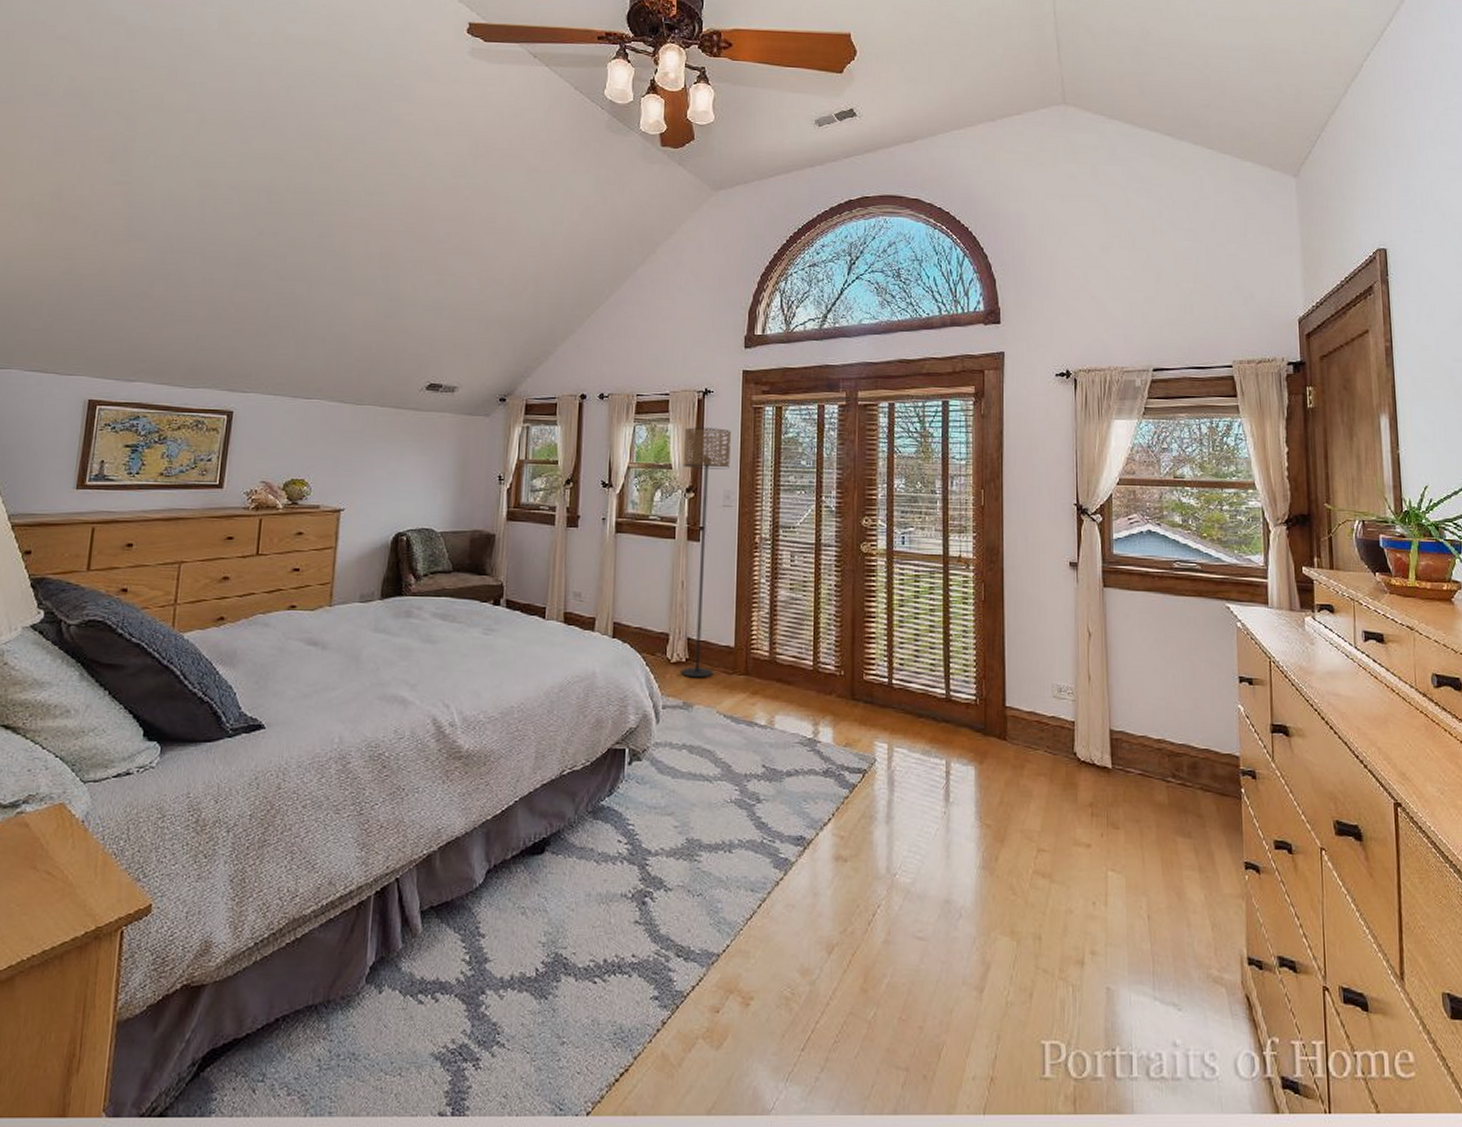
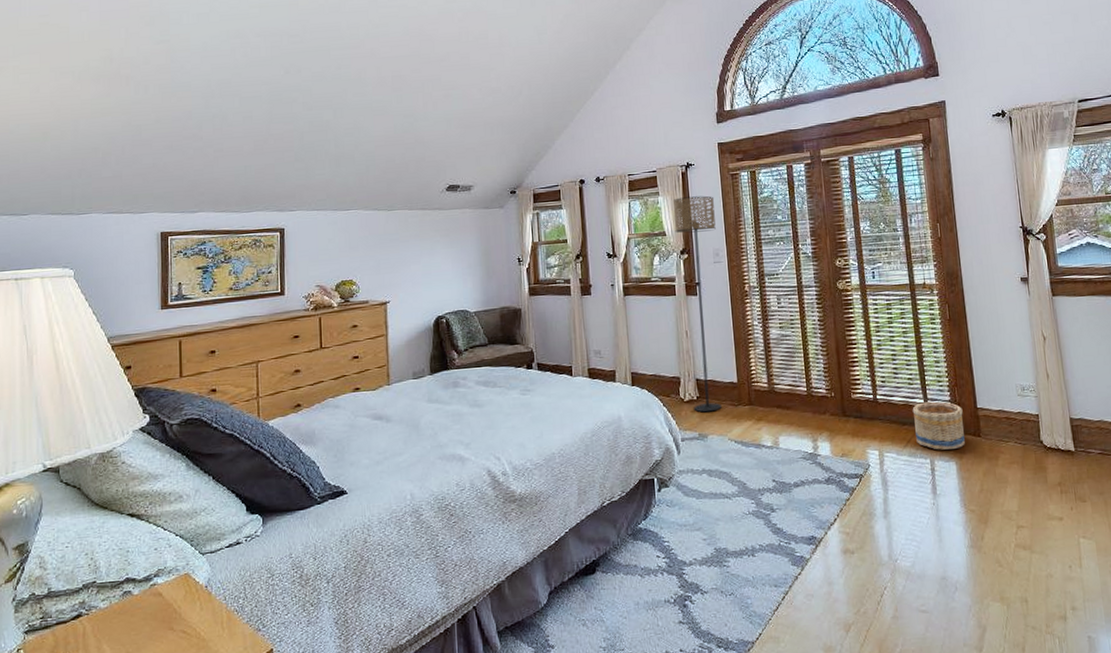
basket: none [931,693,989,751] -> present [912,401,965,450]

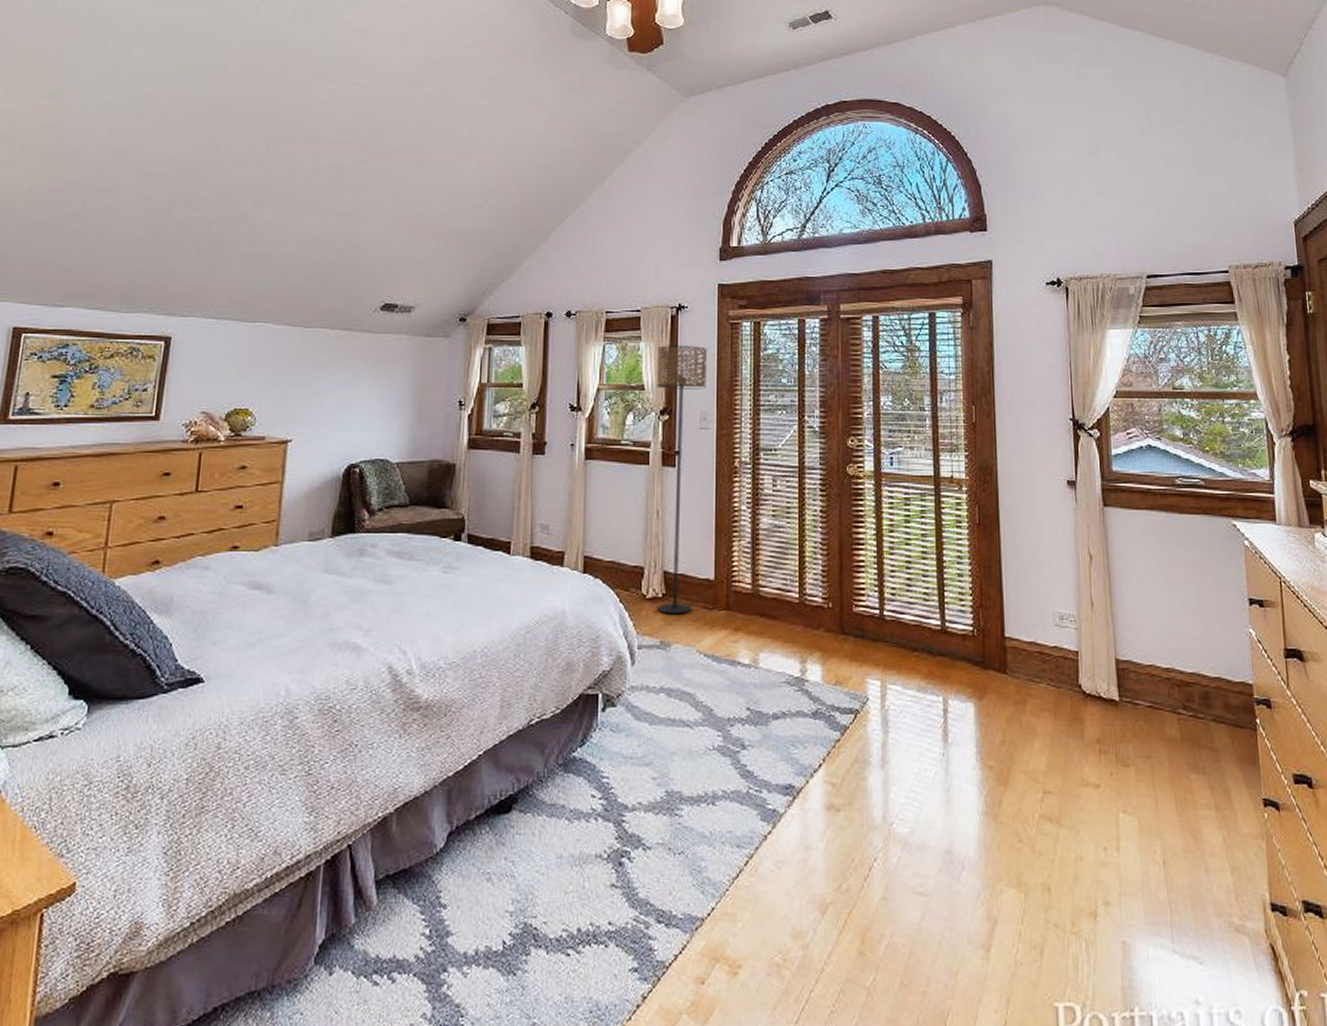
basket: present [912,401,965,450] -> none [926,624,987,686]

